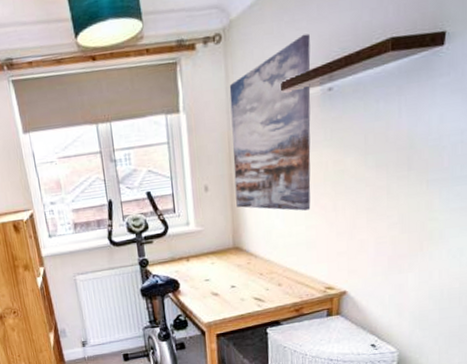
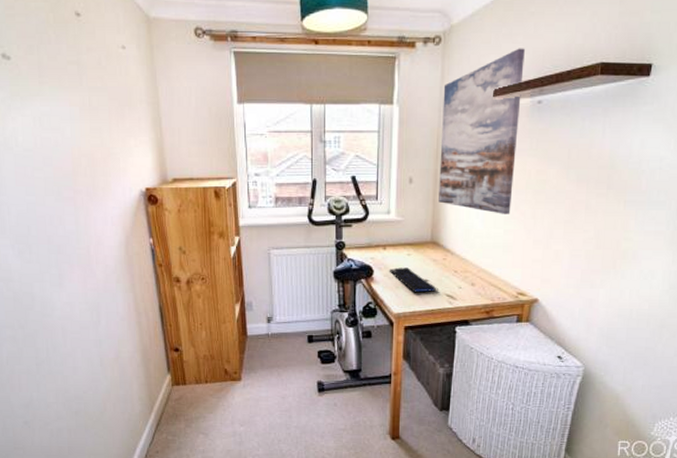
keyboard: none [194,276,246,300] -> present [389,267,438,293]

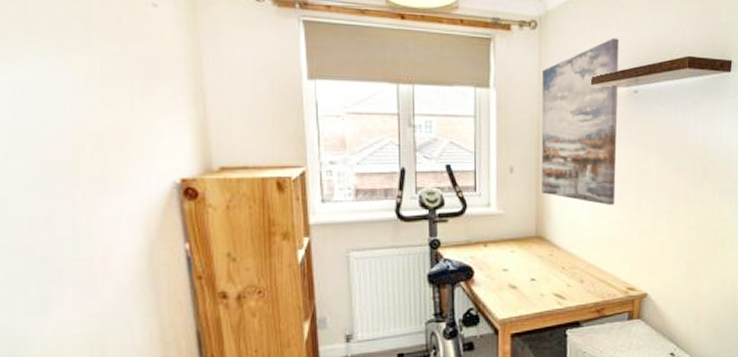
keyboard: present [389,267,438,293] -> none [491,266,546,294]

